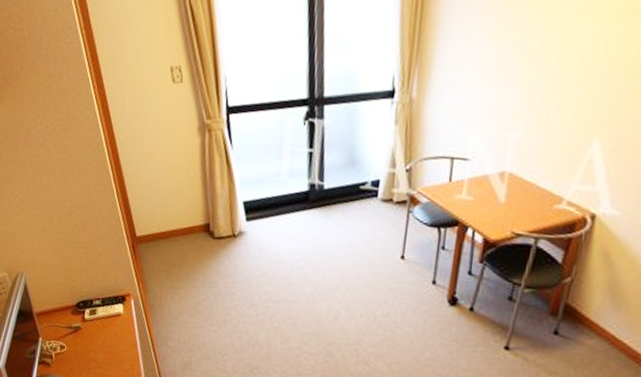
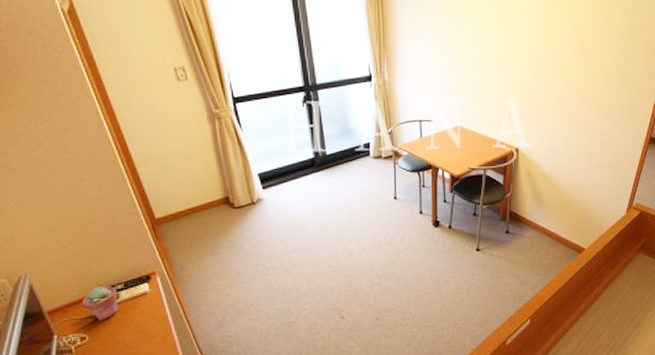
potted succulent: none [64,298,96,334] -> present [82,286,119,321]

